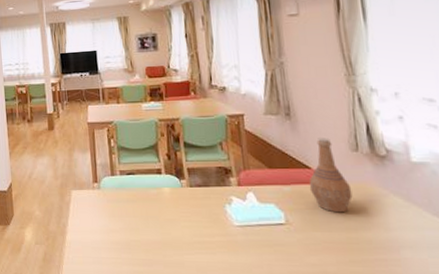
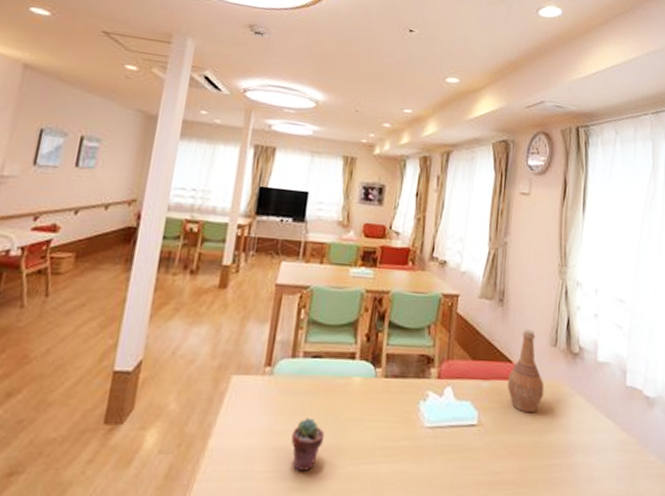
potted succulent: none [124,219,149,259] -> present [291,417,324,471]

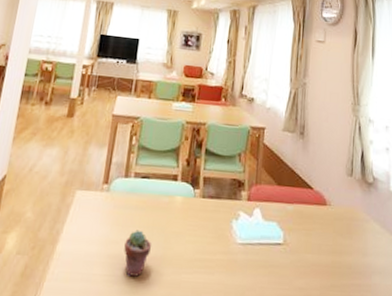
vase: present [507,329,545,413] -> none [308,160,343,236]

